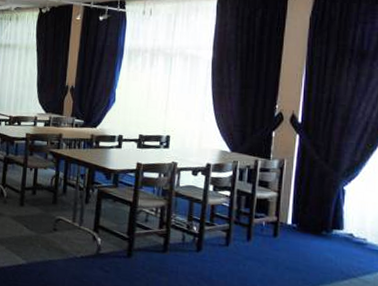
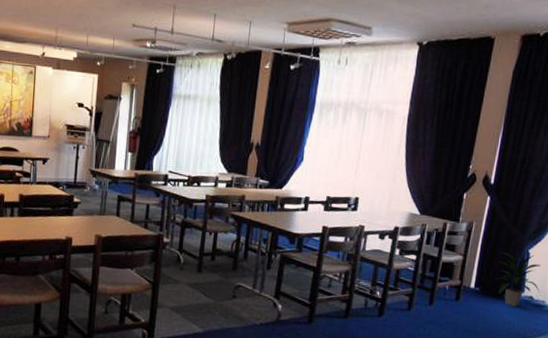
indoor plant: none [312,189,360,244] -> present [495,252,541,307]

